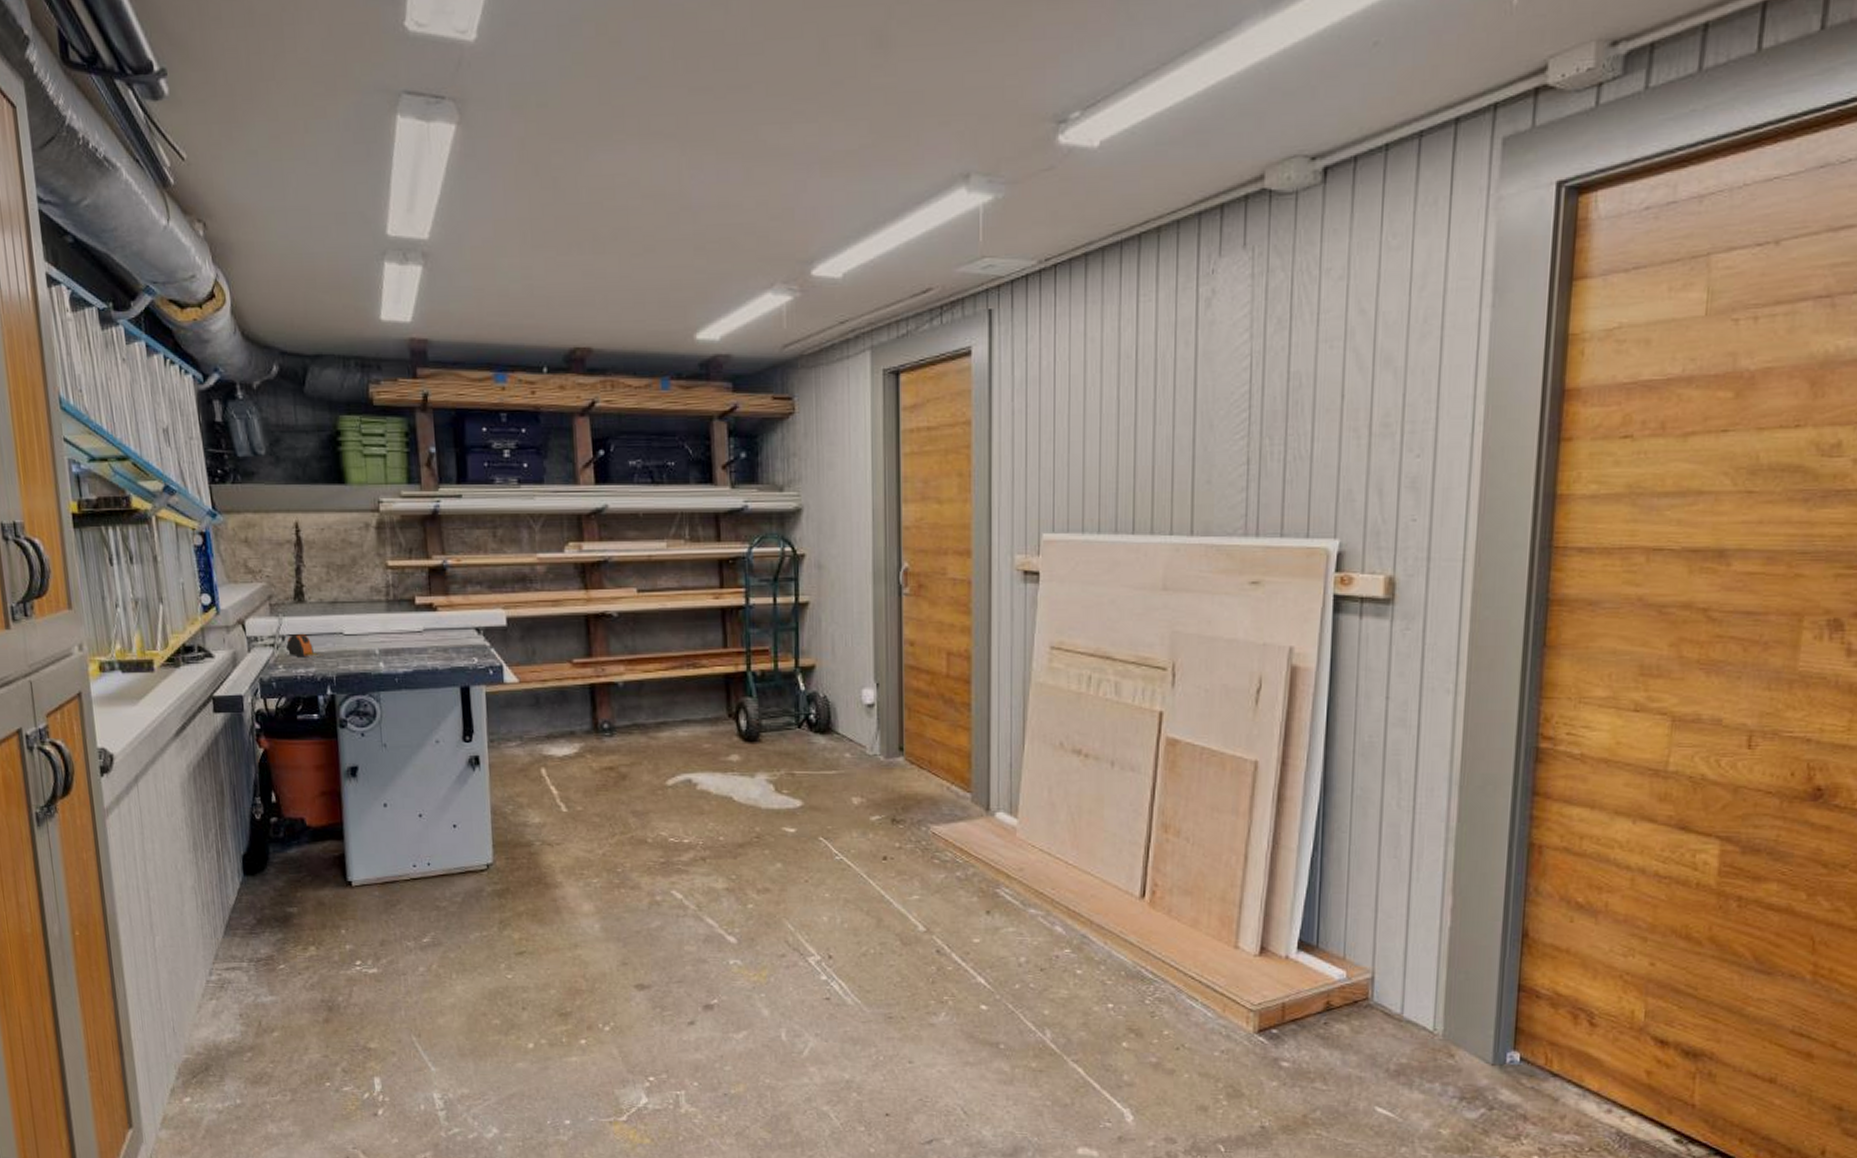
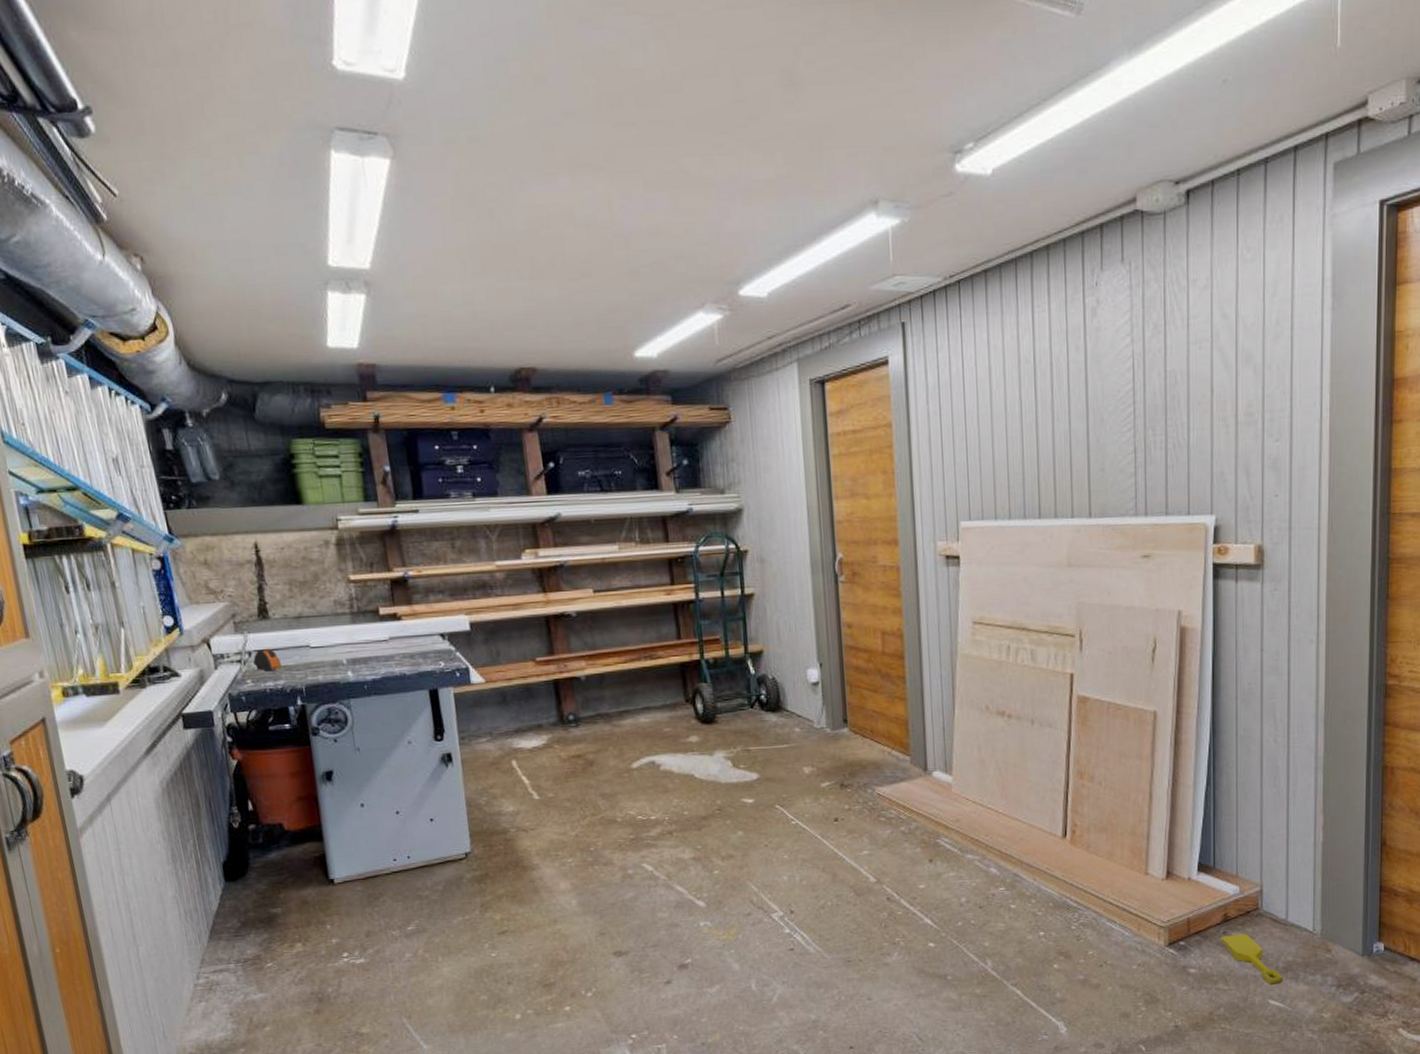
dustpan: none [1319,1026,1395,1089] -> present [1219,933,1284,985]

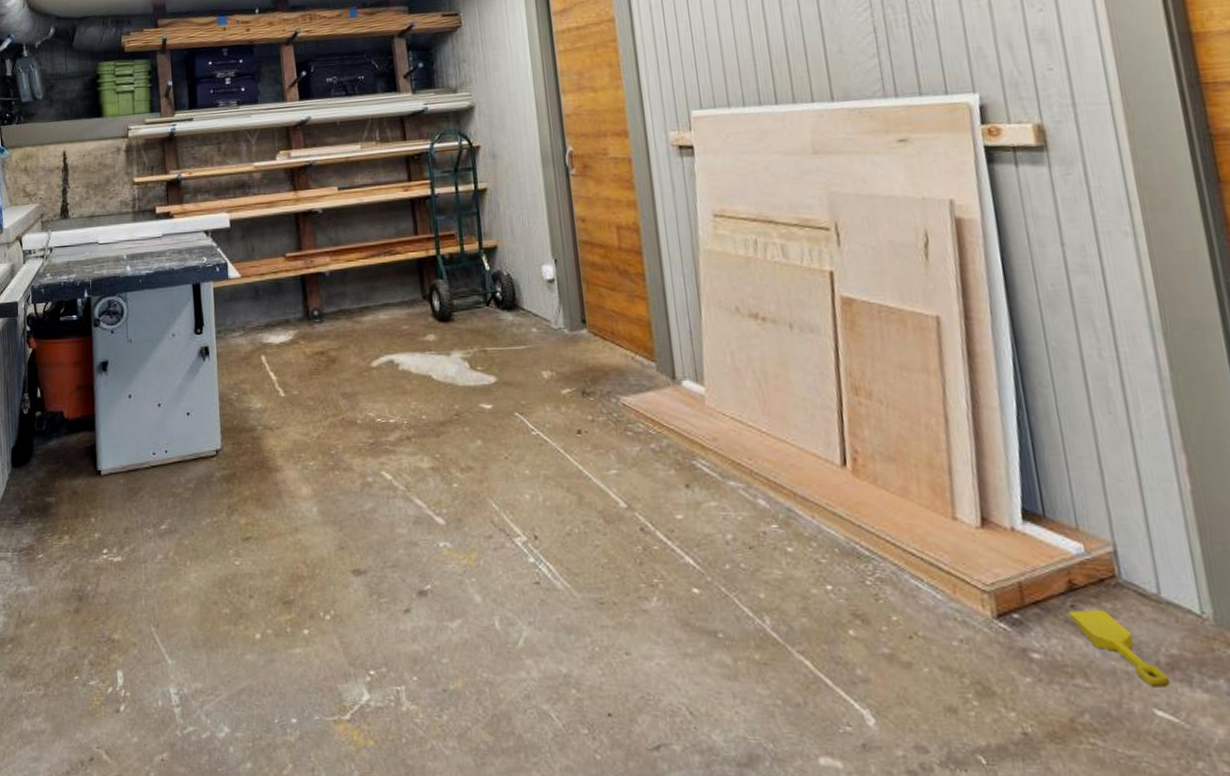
tape measure: present [252,648,293,672] -> none [51,244,83,266]

